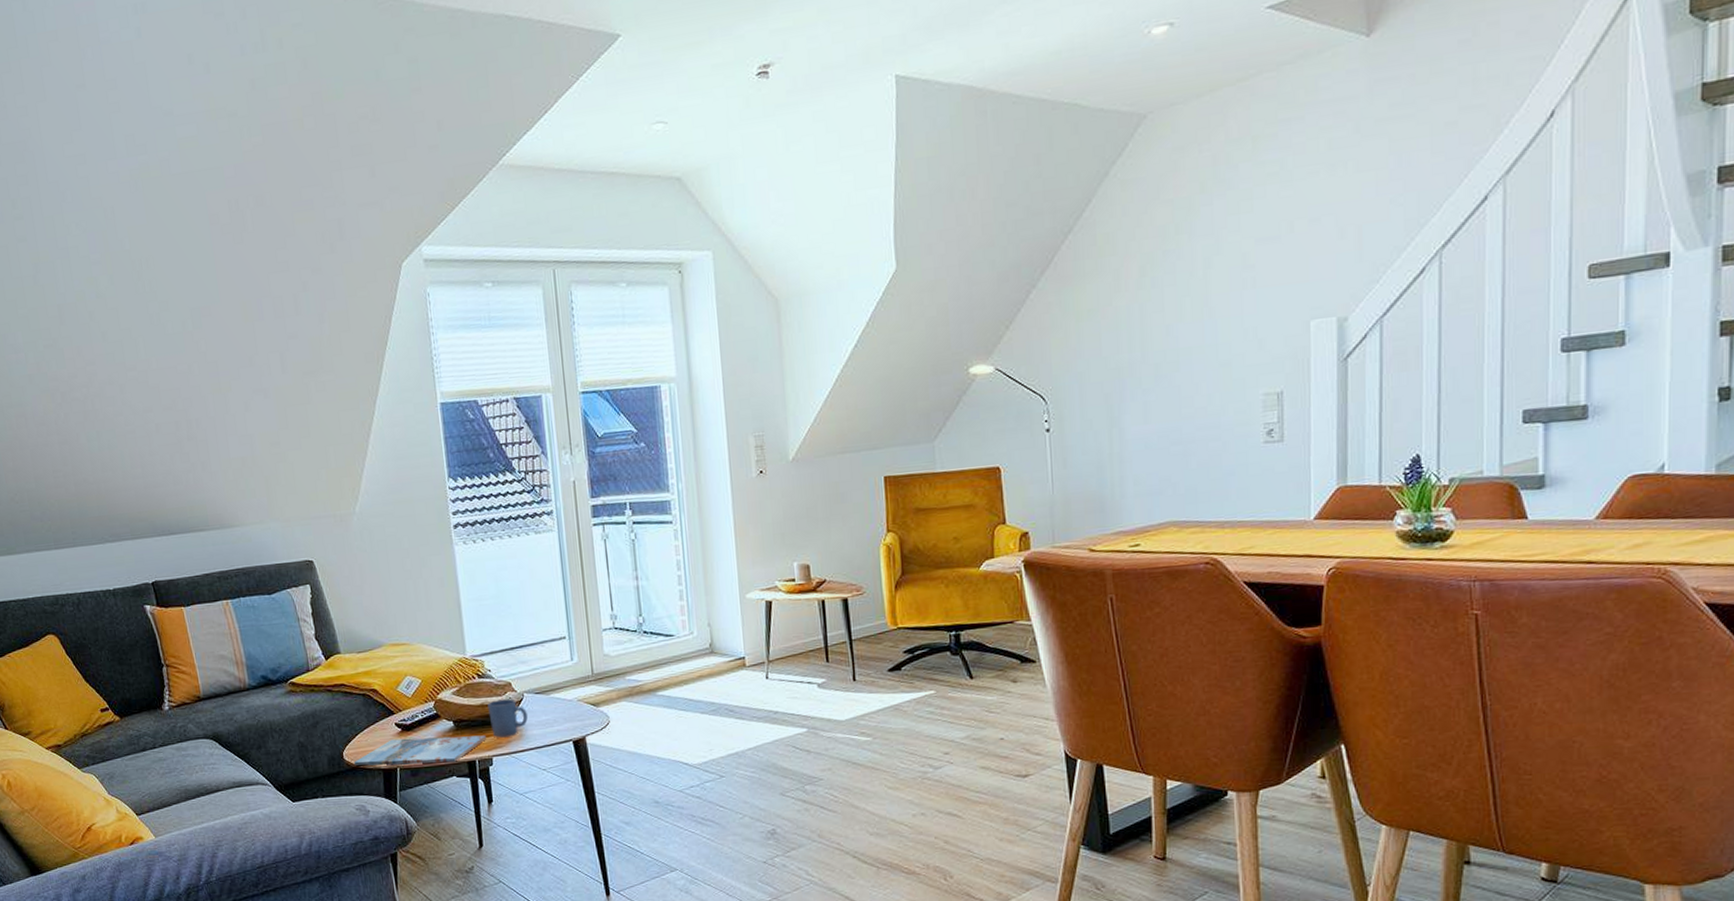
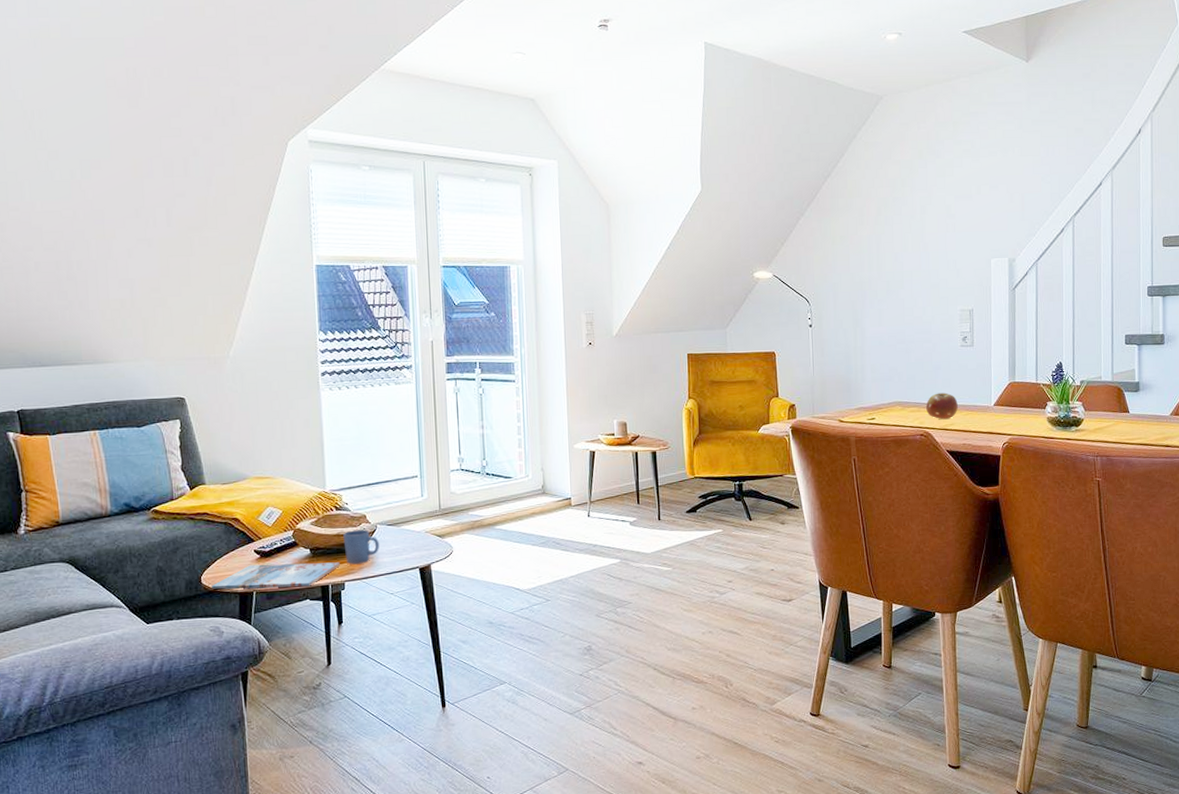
fruit: none [1213,506,1260,542] -> present [926,392,958,420]

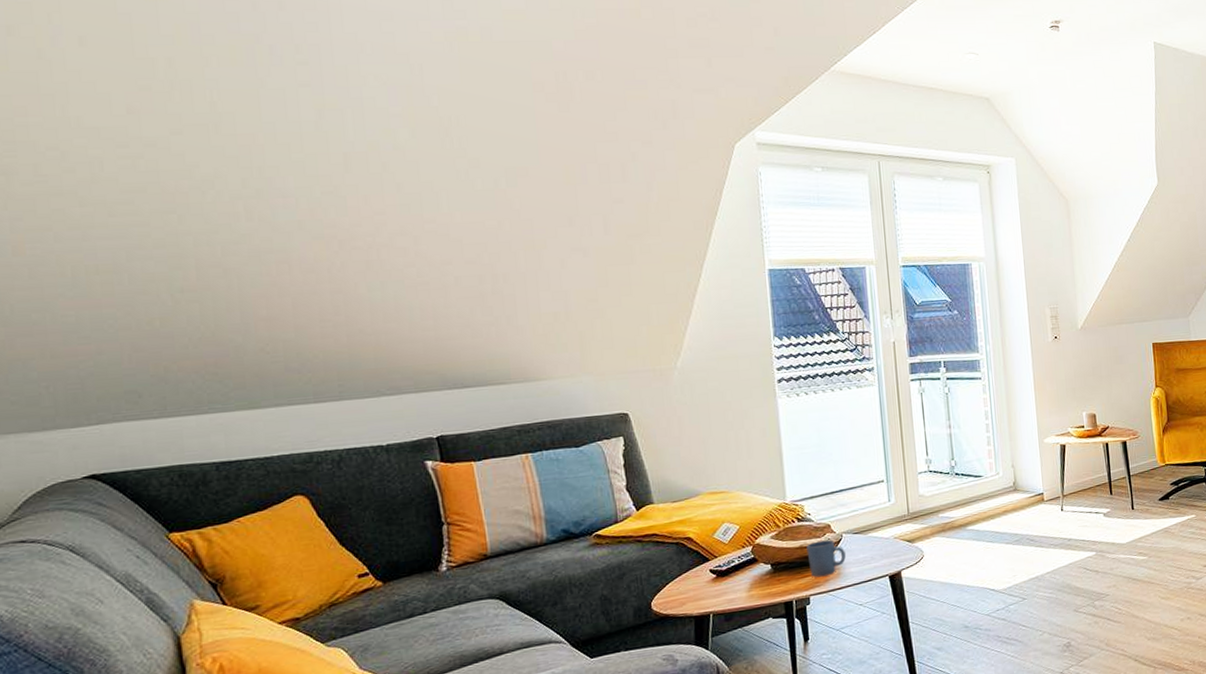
magazine: present [212,562,340,589] -> none [663,576,804,615]

